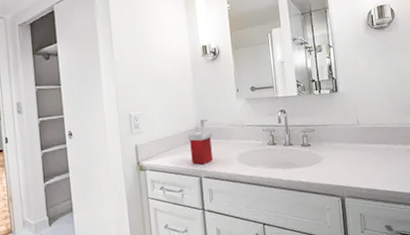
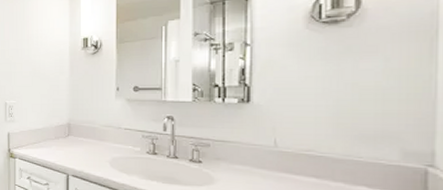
soap dispenser: present [187,119,213,165] -> none [58,115,85,163]

